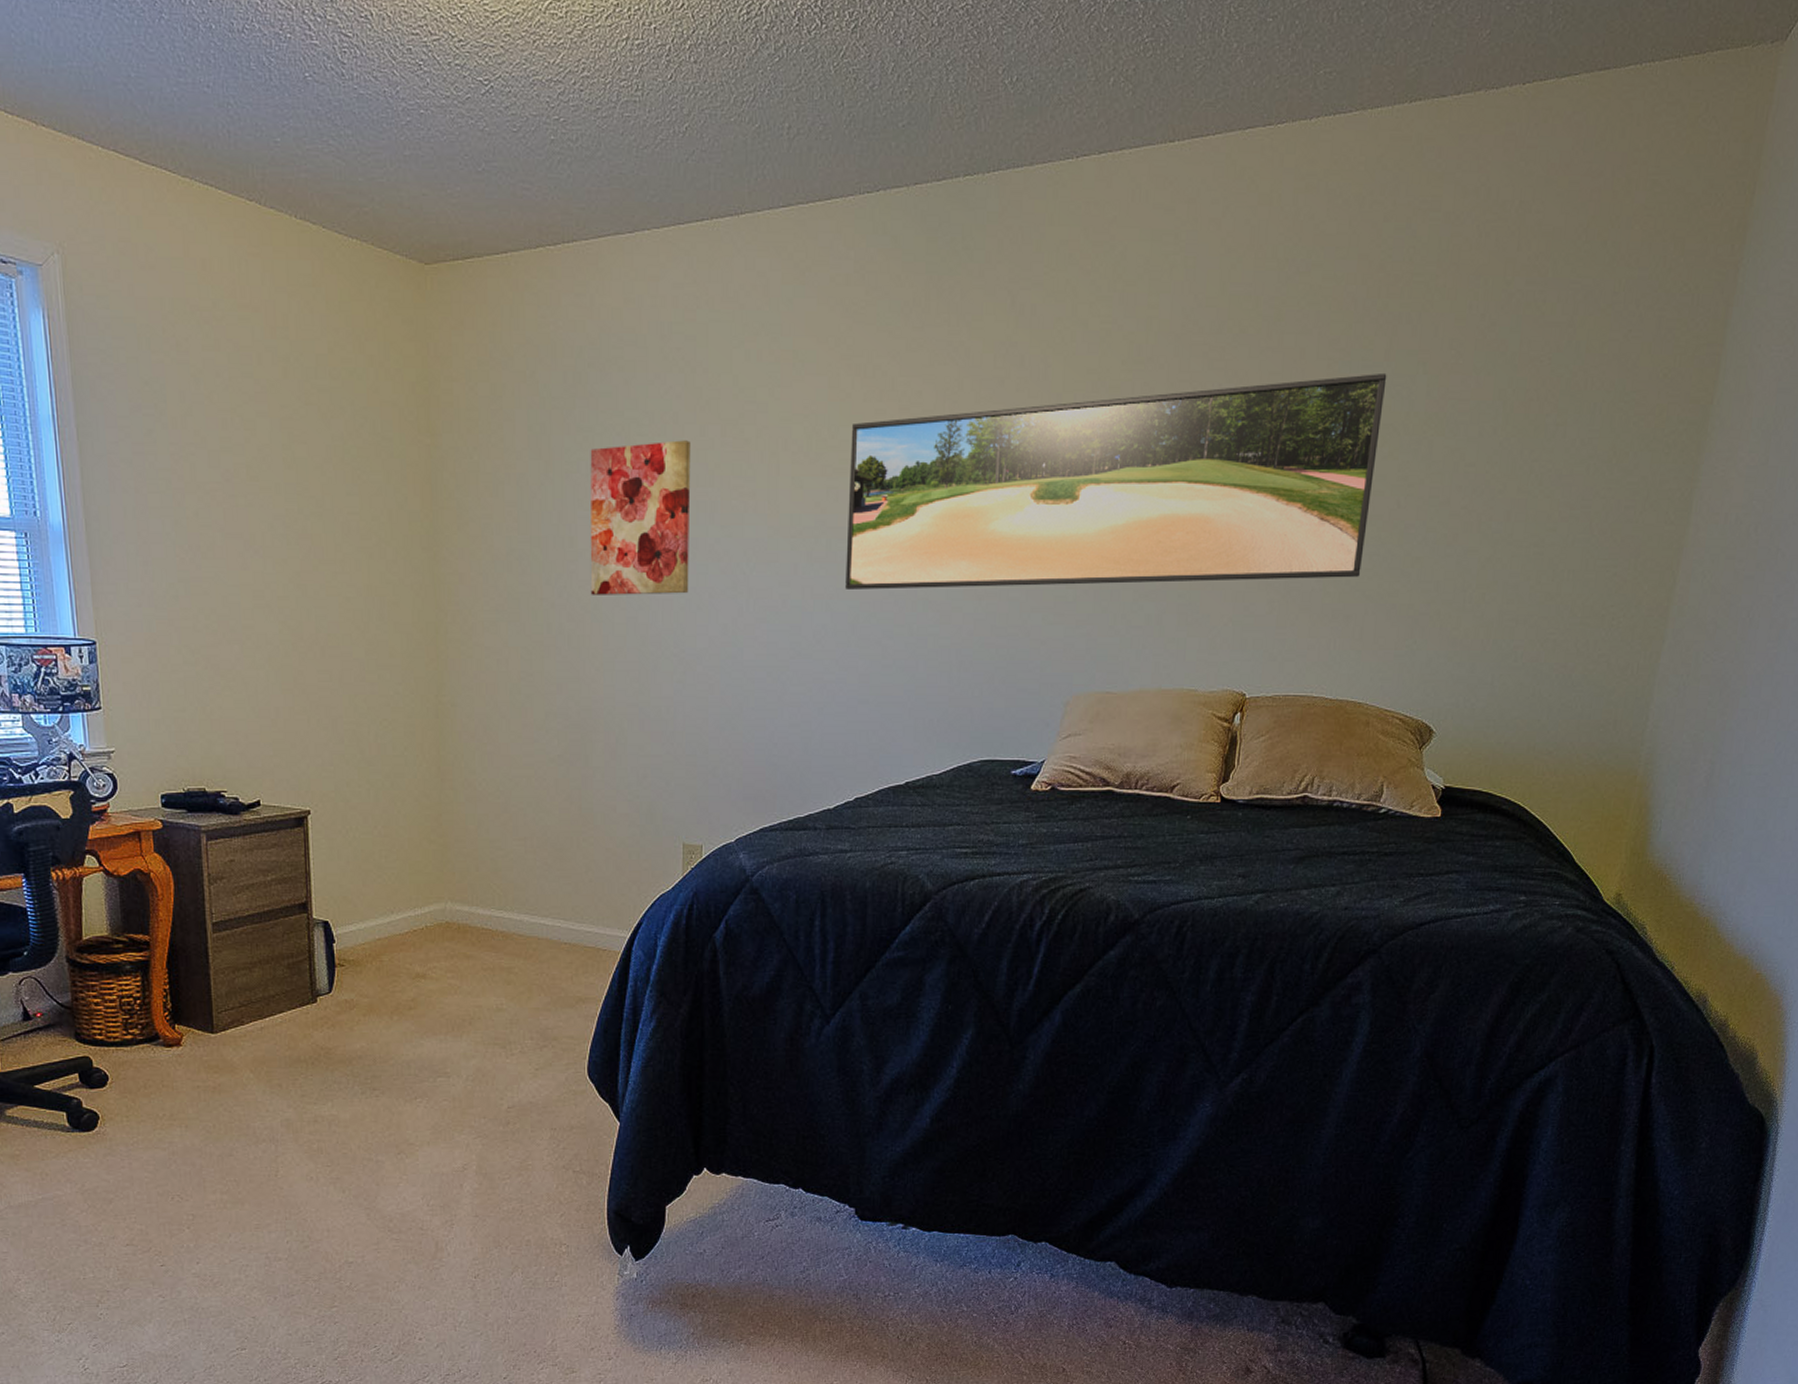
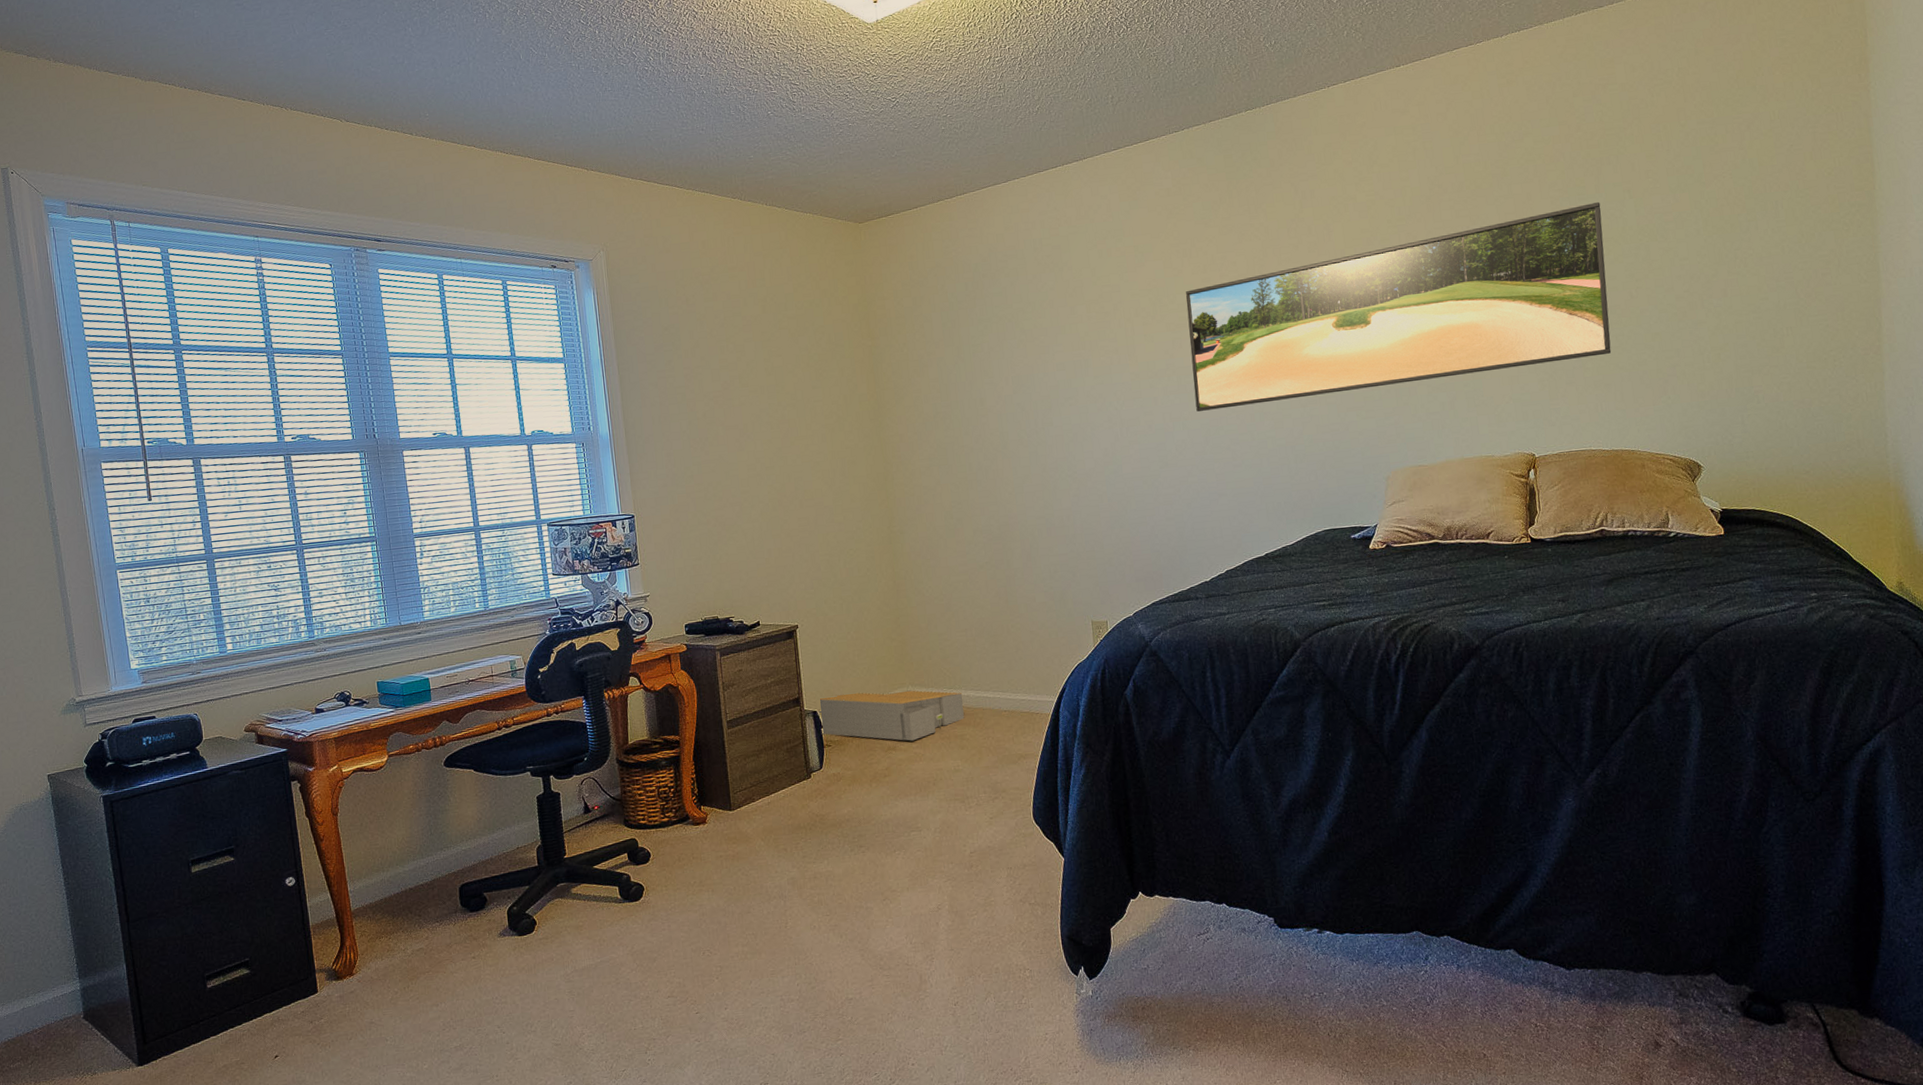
architectural model: none [329,903,515,969] -> present [817,690,964,741]
wall art: present [590,440,691,595] -> none [990,319,1075,439]

